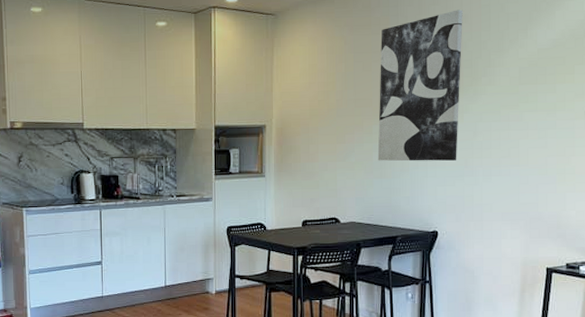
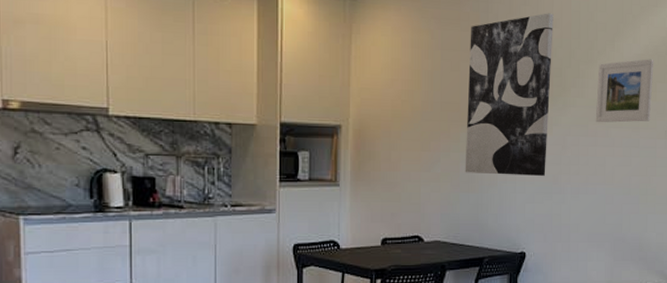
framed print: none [507,43,571,108] -> present [595,59,654,123]

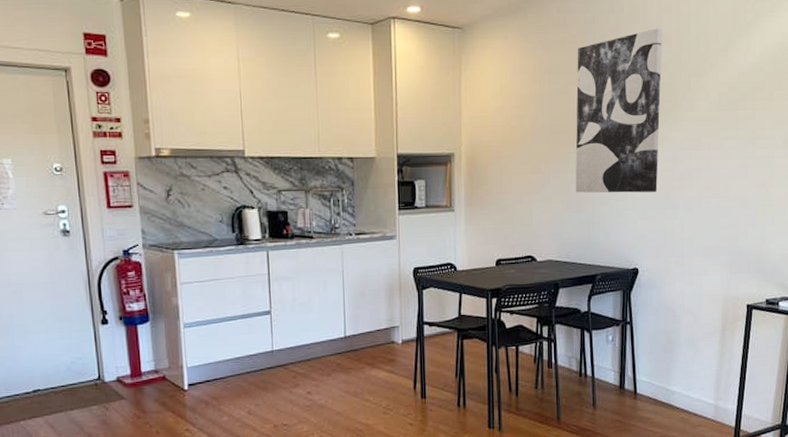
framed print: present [595,59,654,123] -> none [708,67,770,136]

